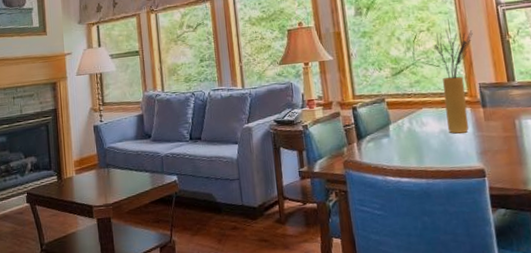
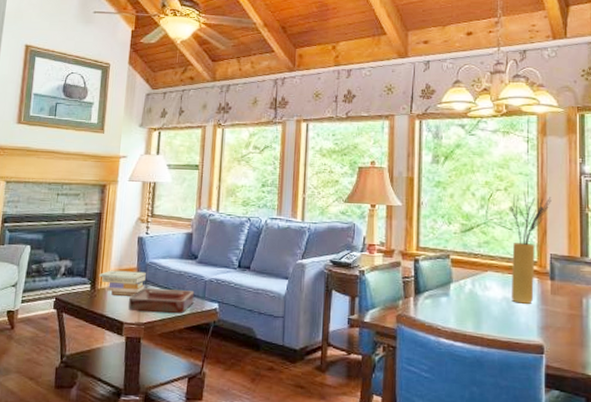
books: none [63,157,108,183] -> present [98,270,147,296]
decorative tray: none [94,168,154,194] -> present [128,288,195,314]

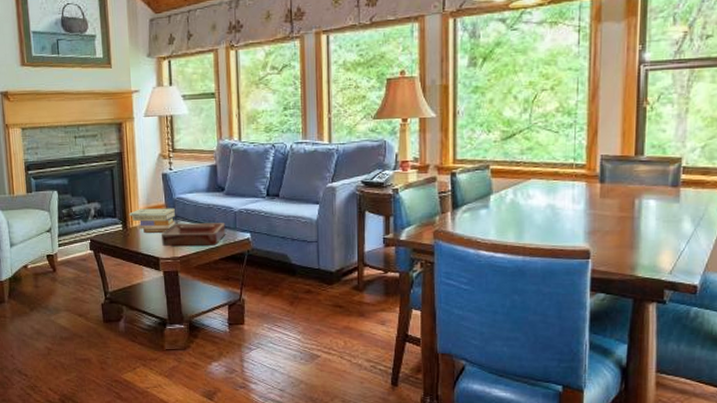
vase: present [510,192,552,304] -> none [556,89,605,210]

